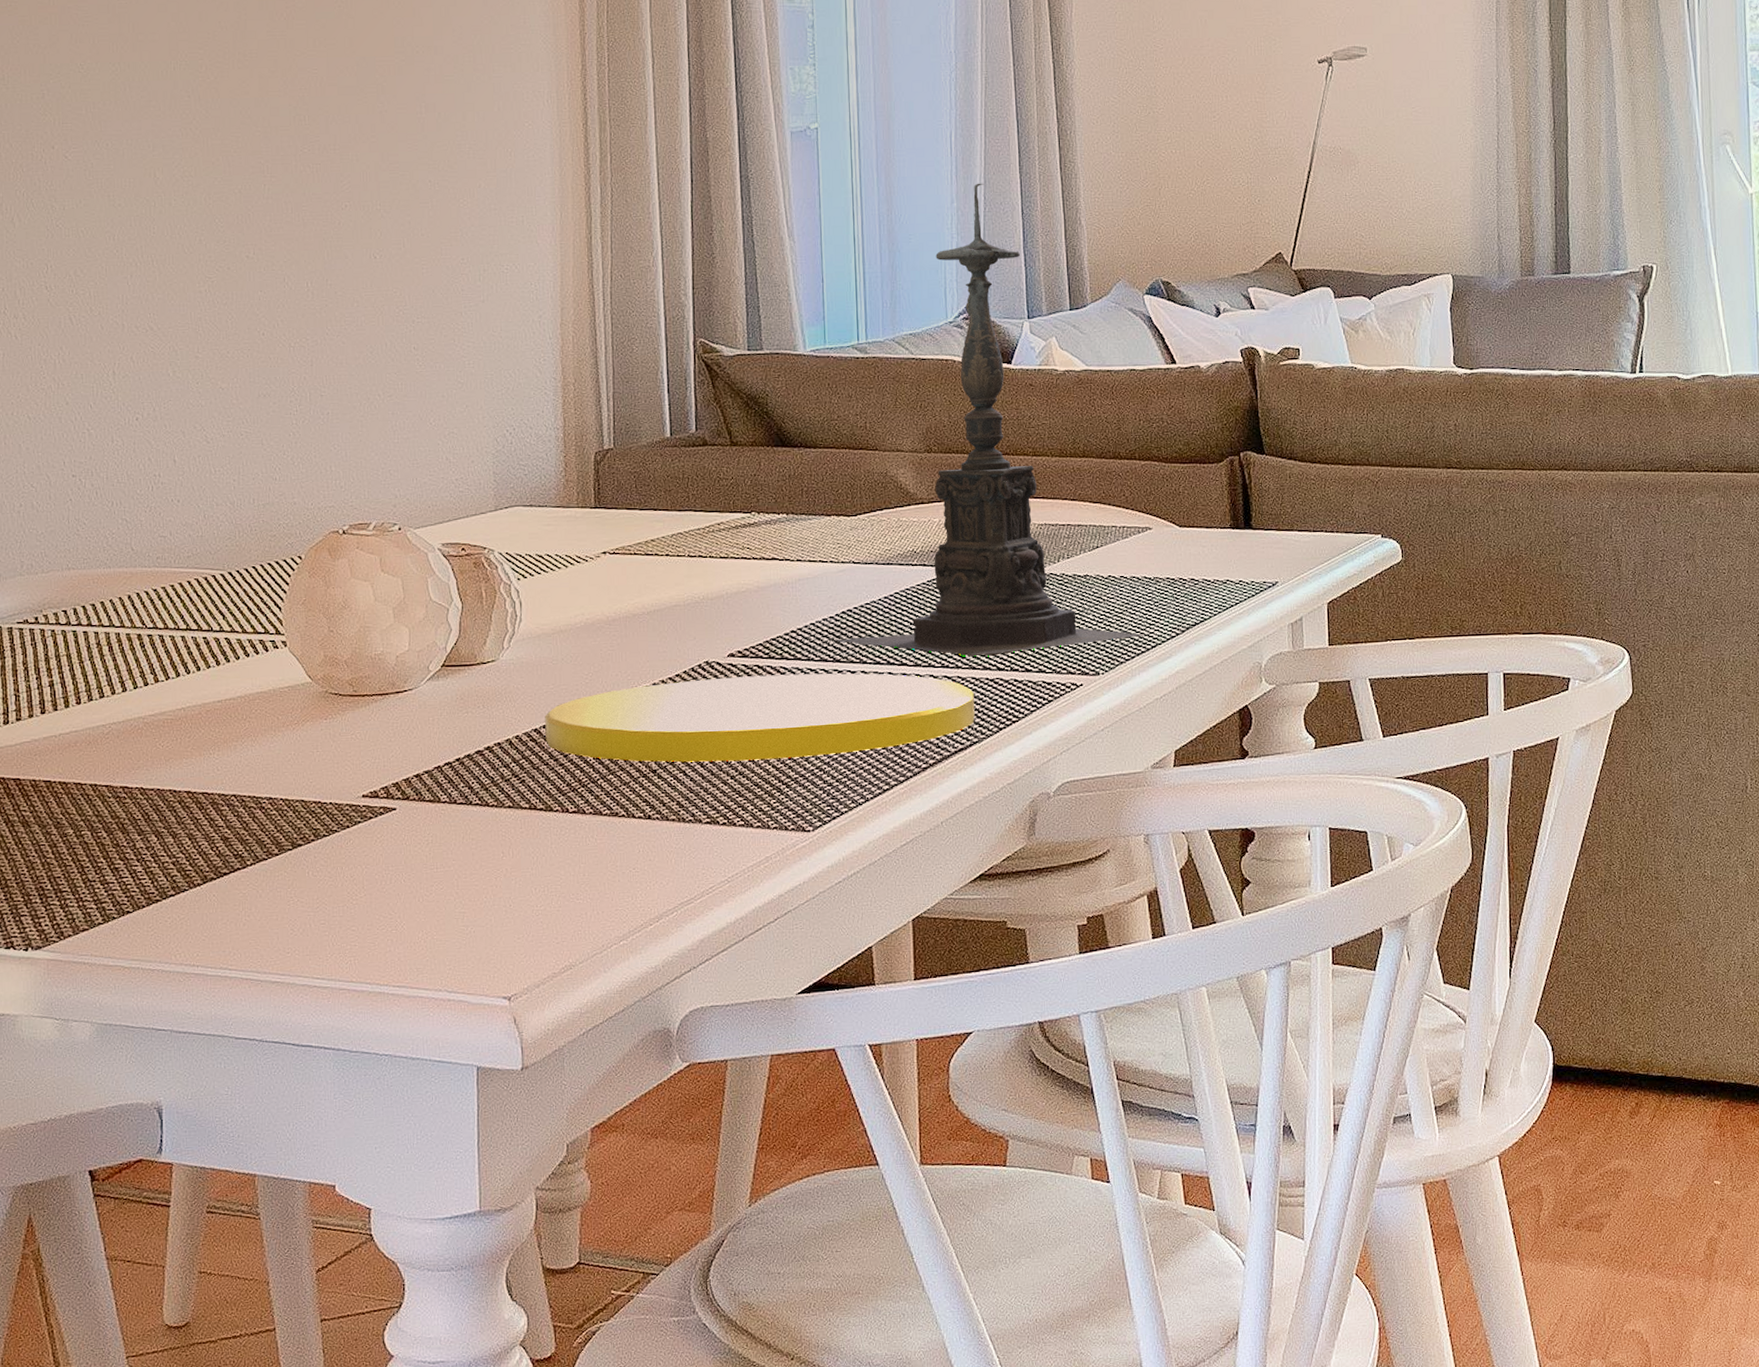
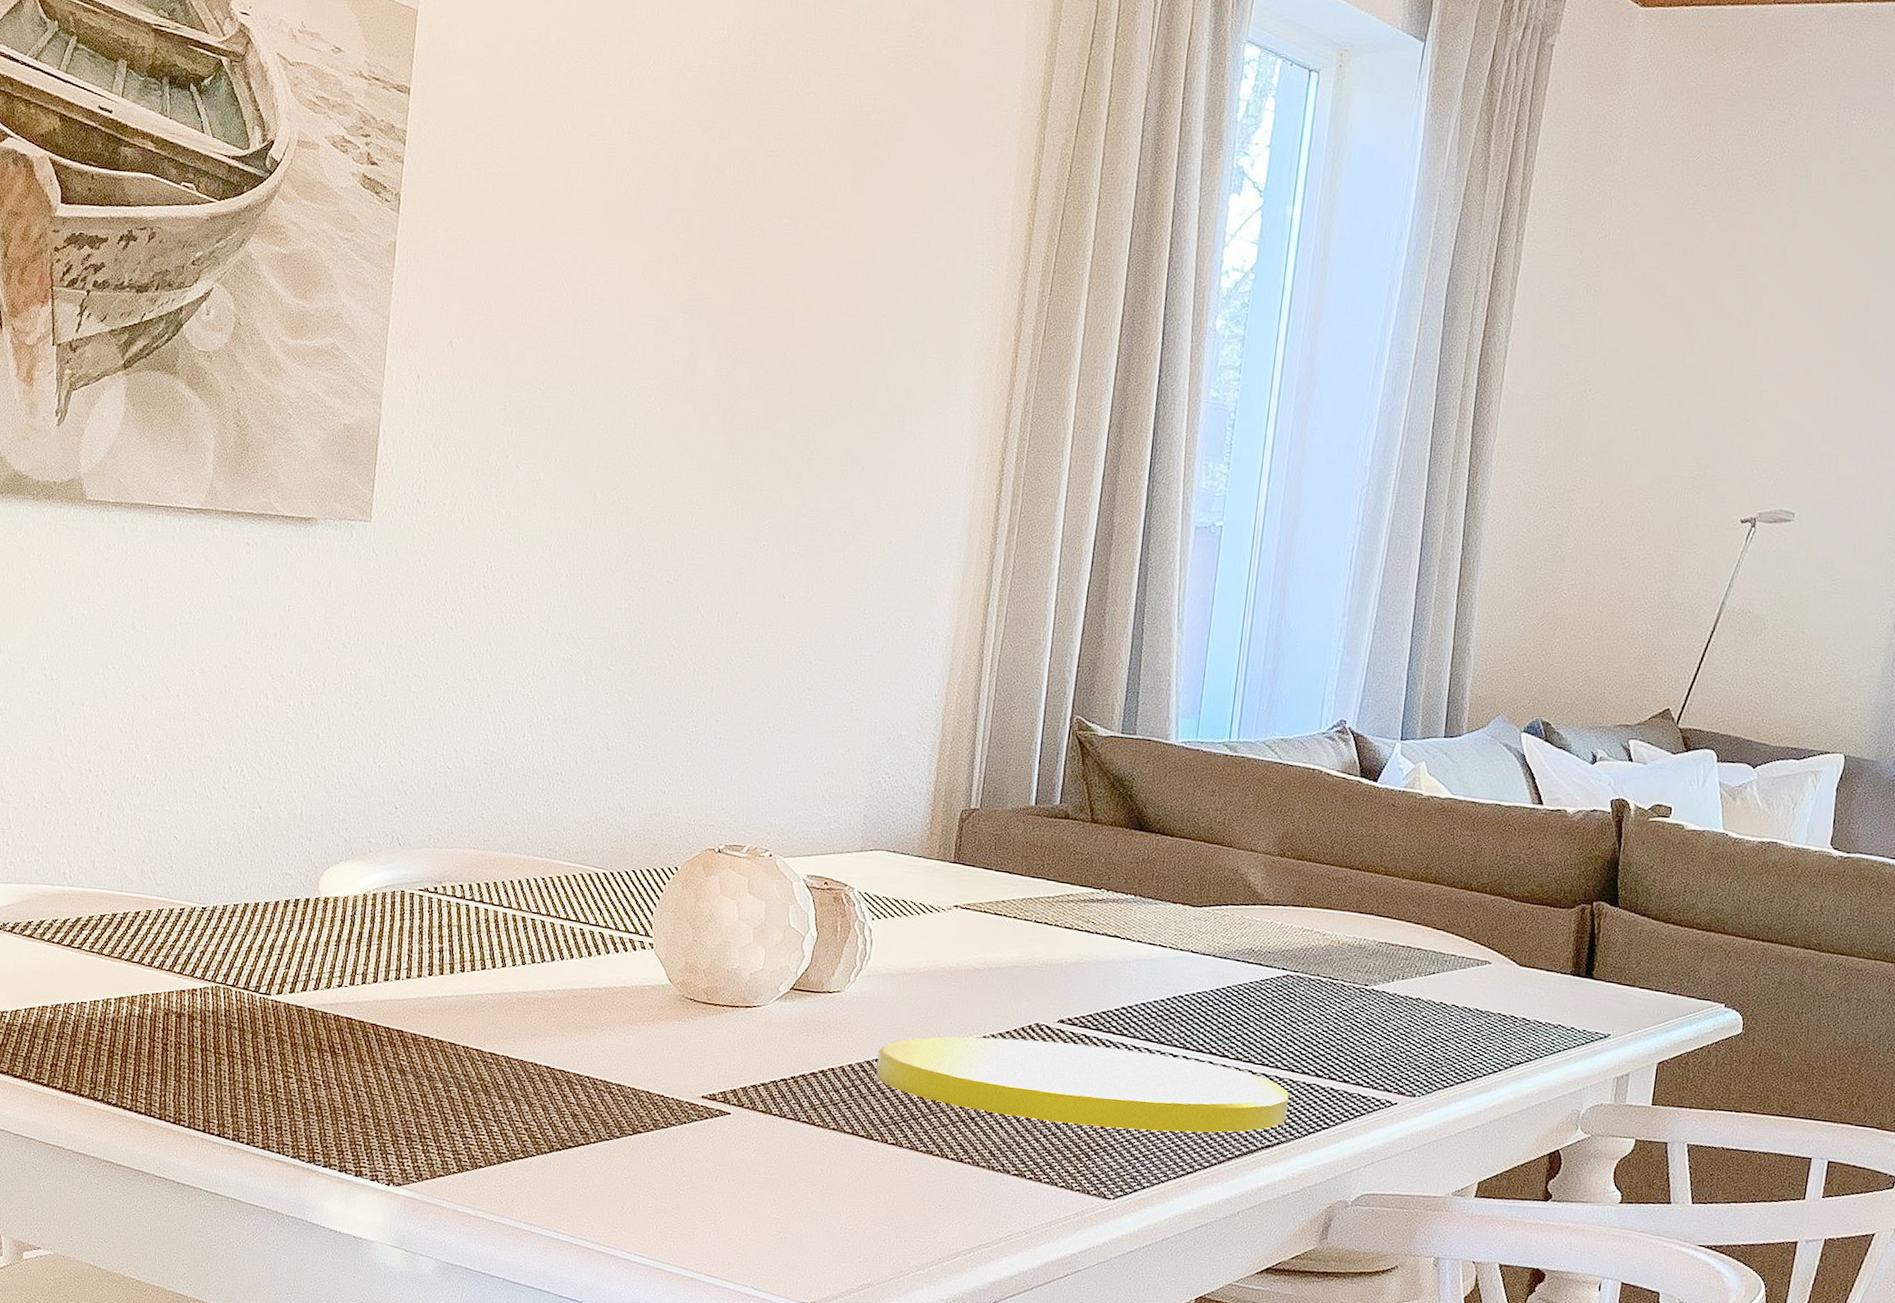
candle holder: present [835,183,1144,657] -> none [1163,600,1467,1067]

